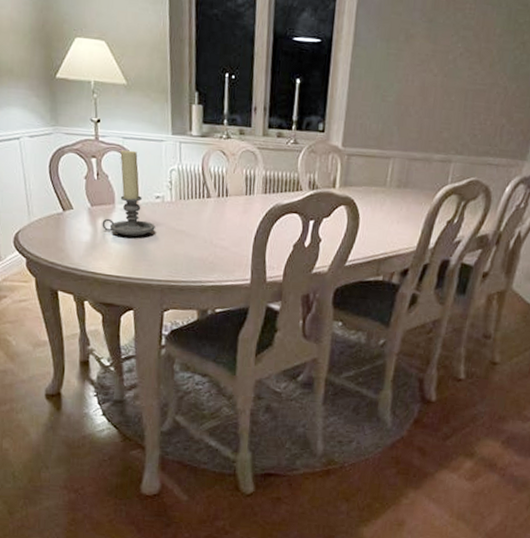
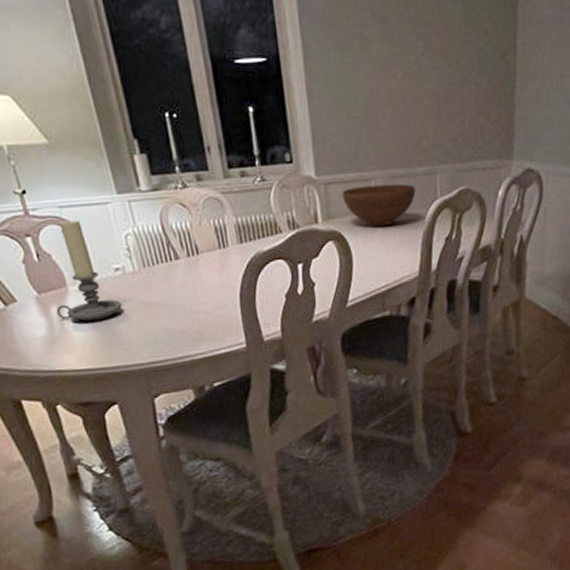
fruit bowl: none [361,162,429,201] -> present [342,183,416,227]

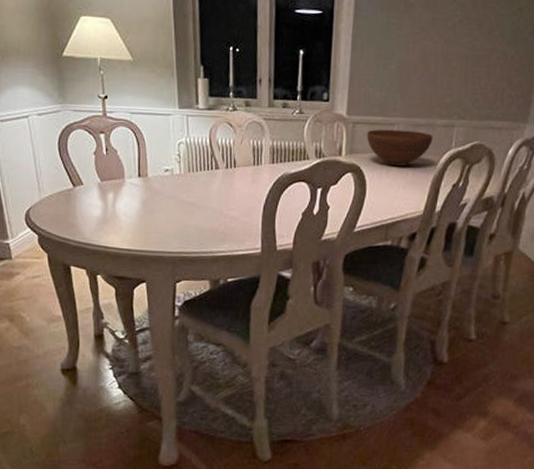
candle holder: present [56,220,122,322] -> none [112,124,165,211]

